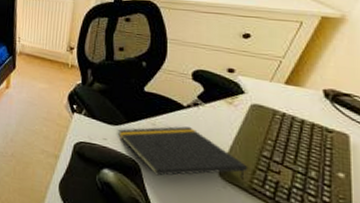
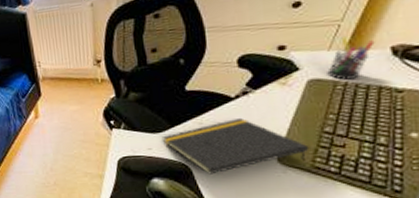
pen holder: none [268,72,310,112] -> present [327,37,375,80]

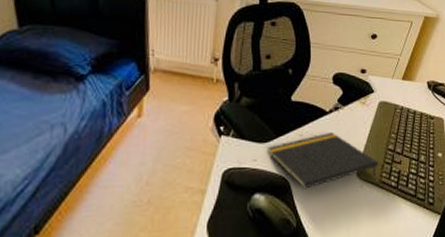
pen holder: present [327,37,375,80] -> none [391,69,419,105]

